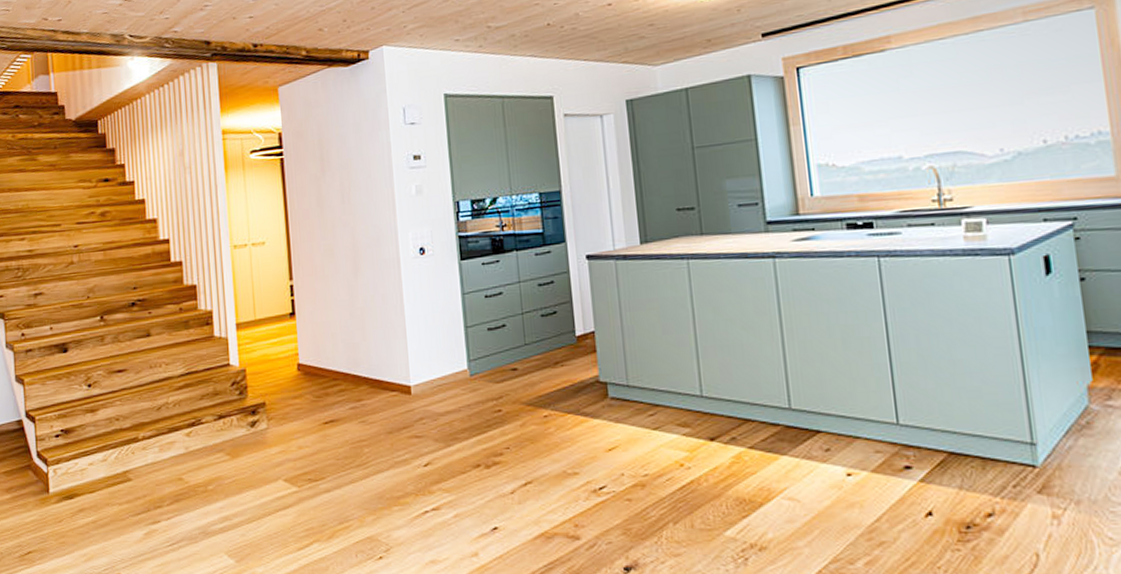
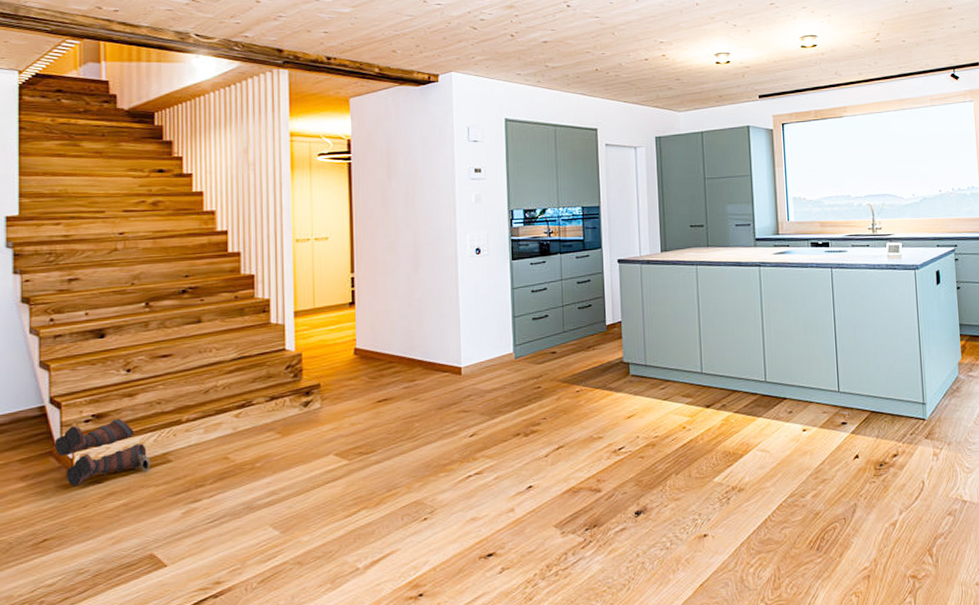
boots: none [32,434,114,501] -> present [55,418,151,487]

